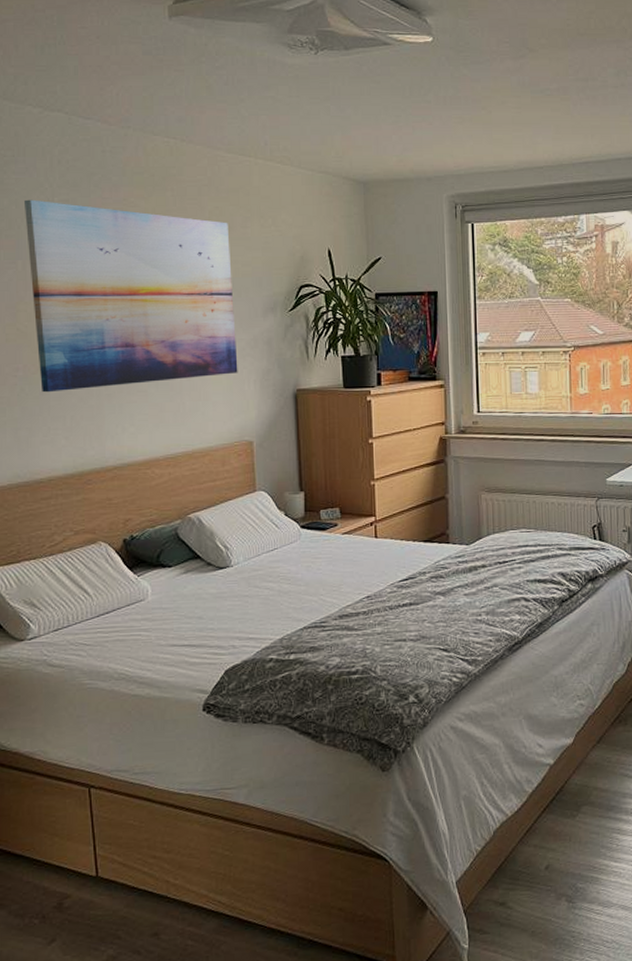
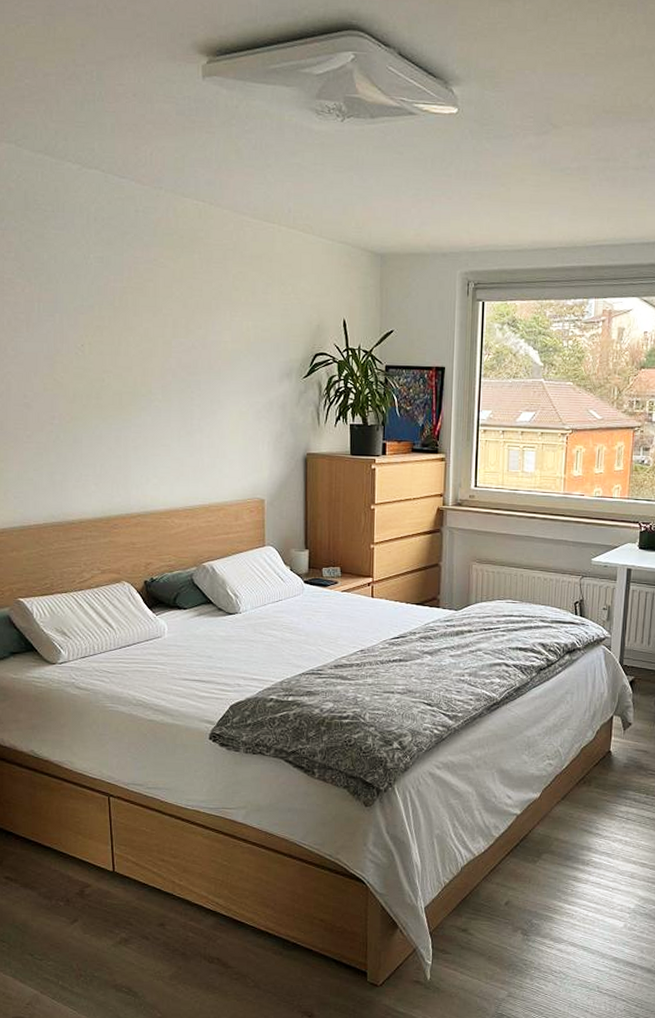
wall art: present [25,199,238,393] -> none [63,255,254,441]

